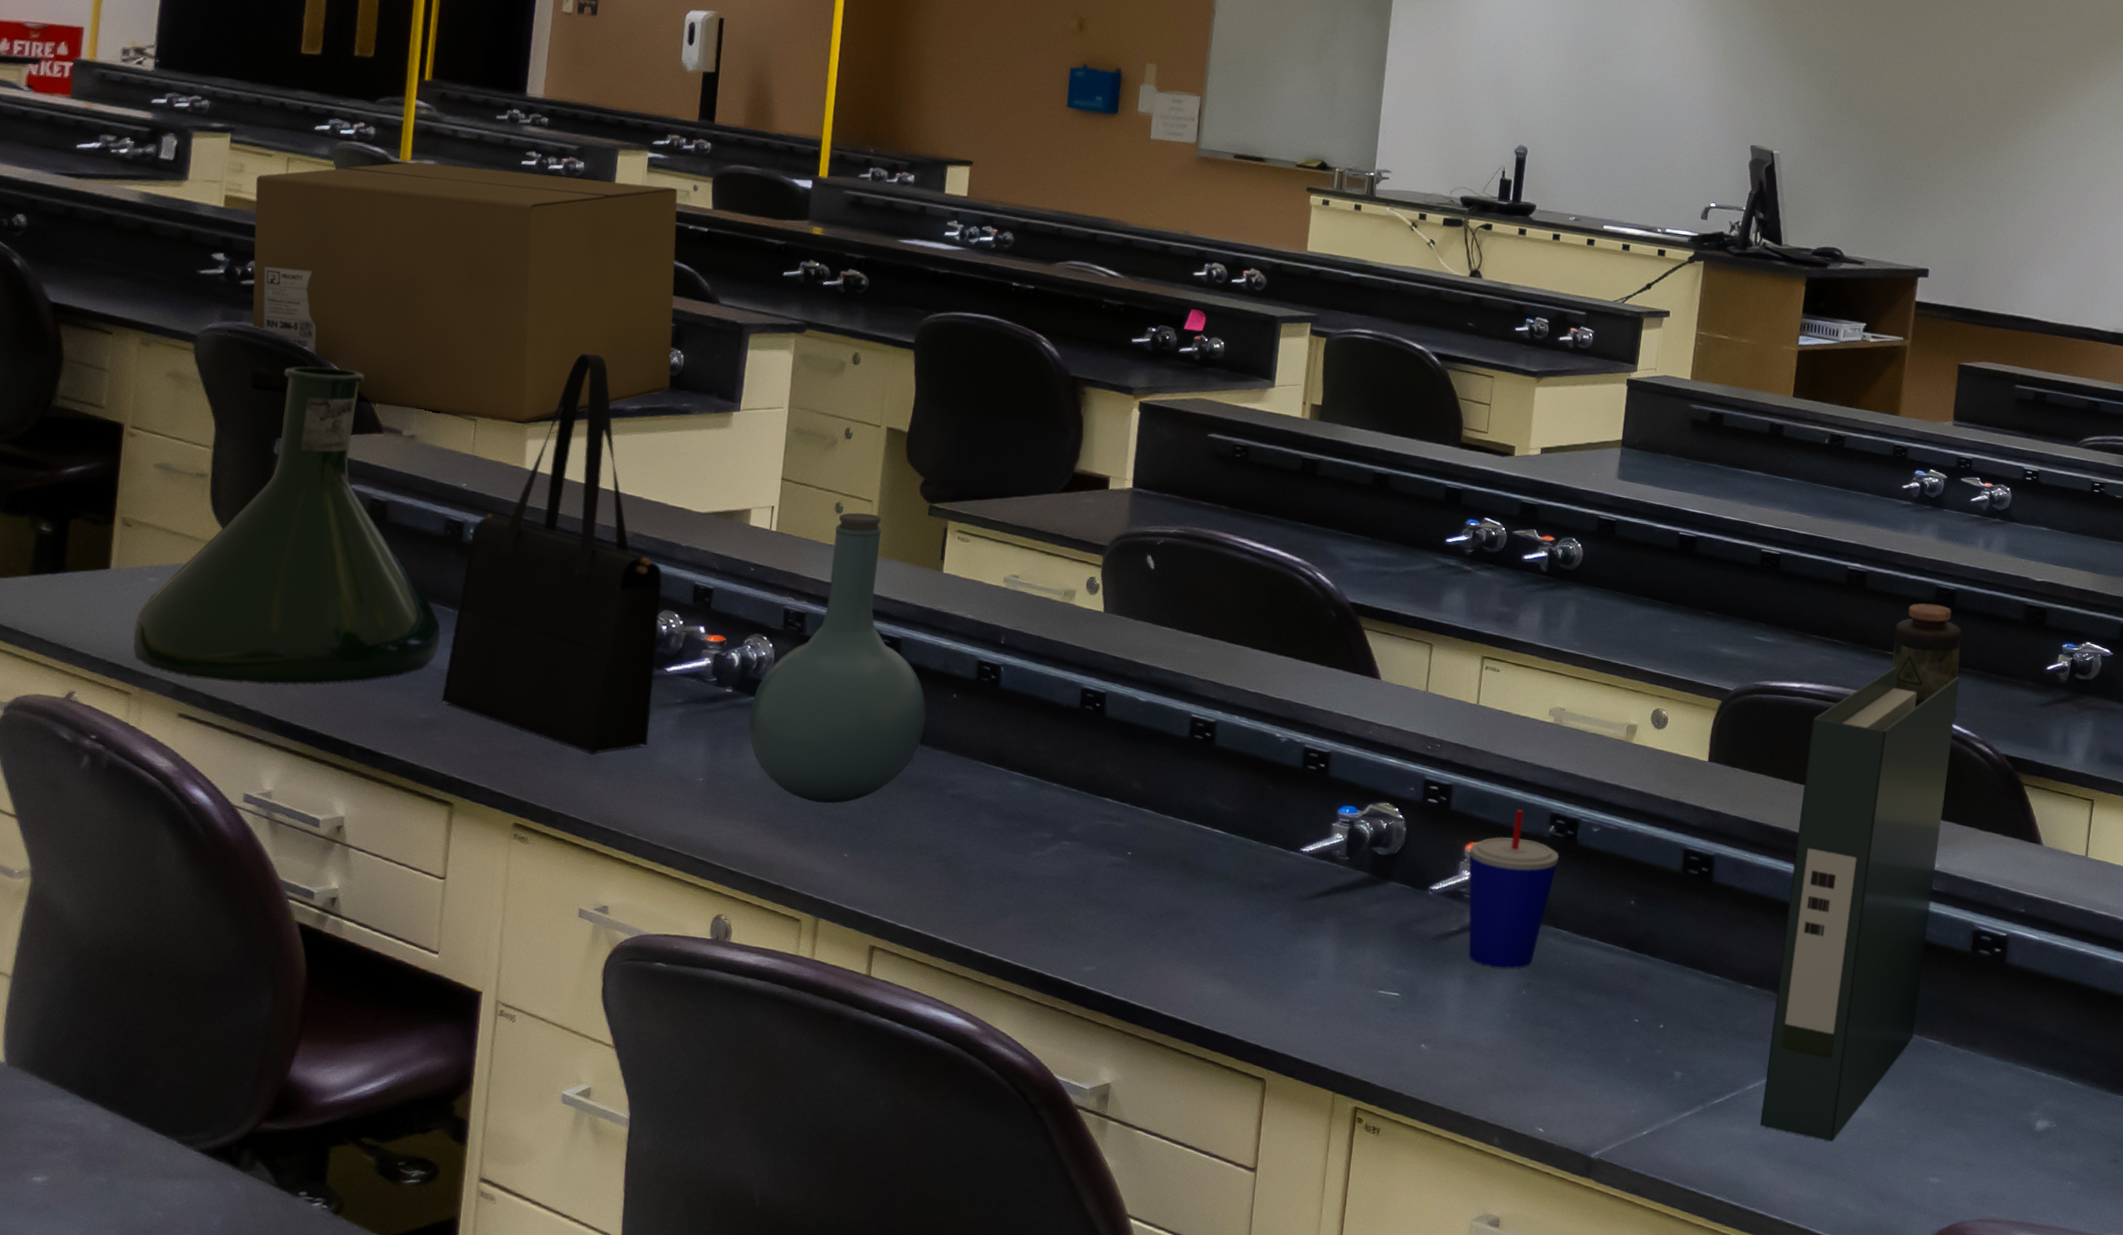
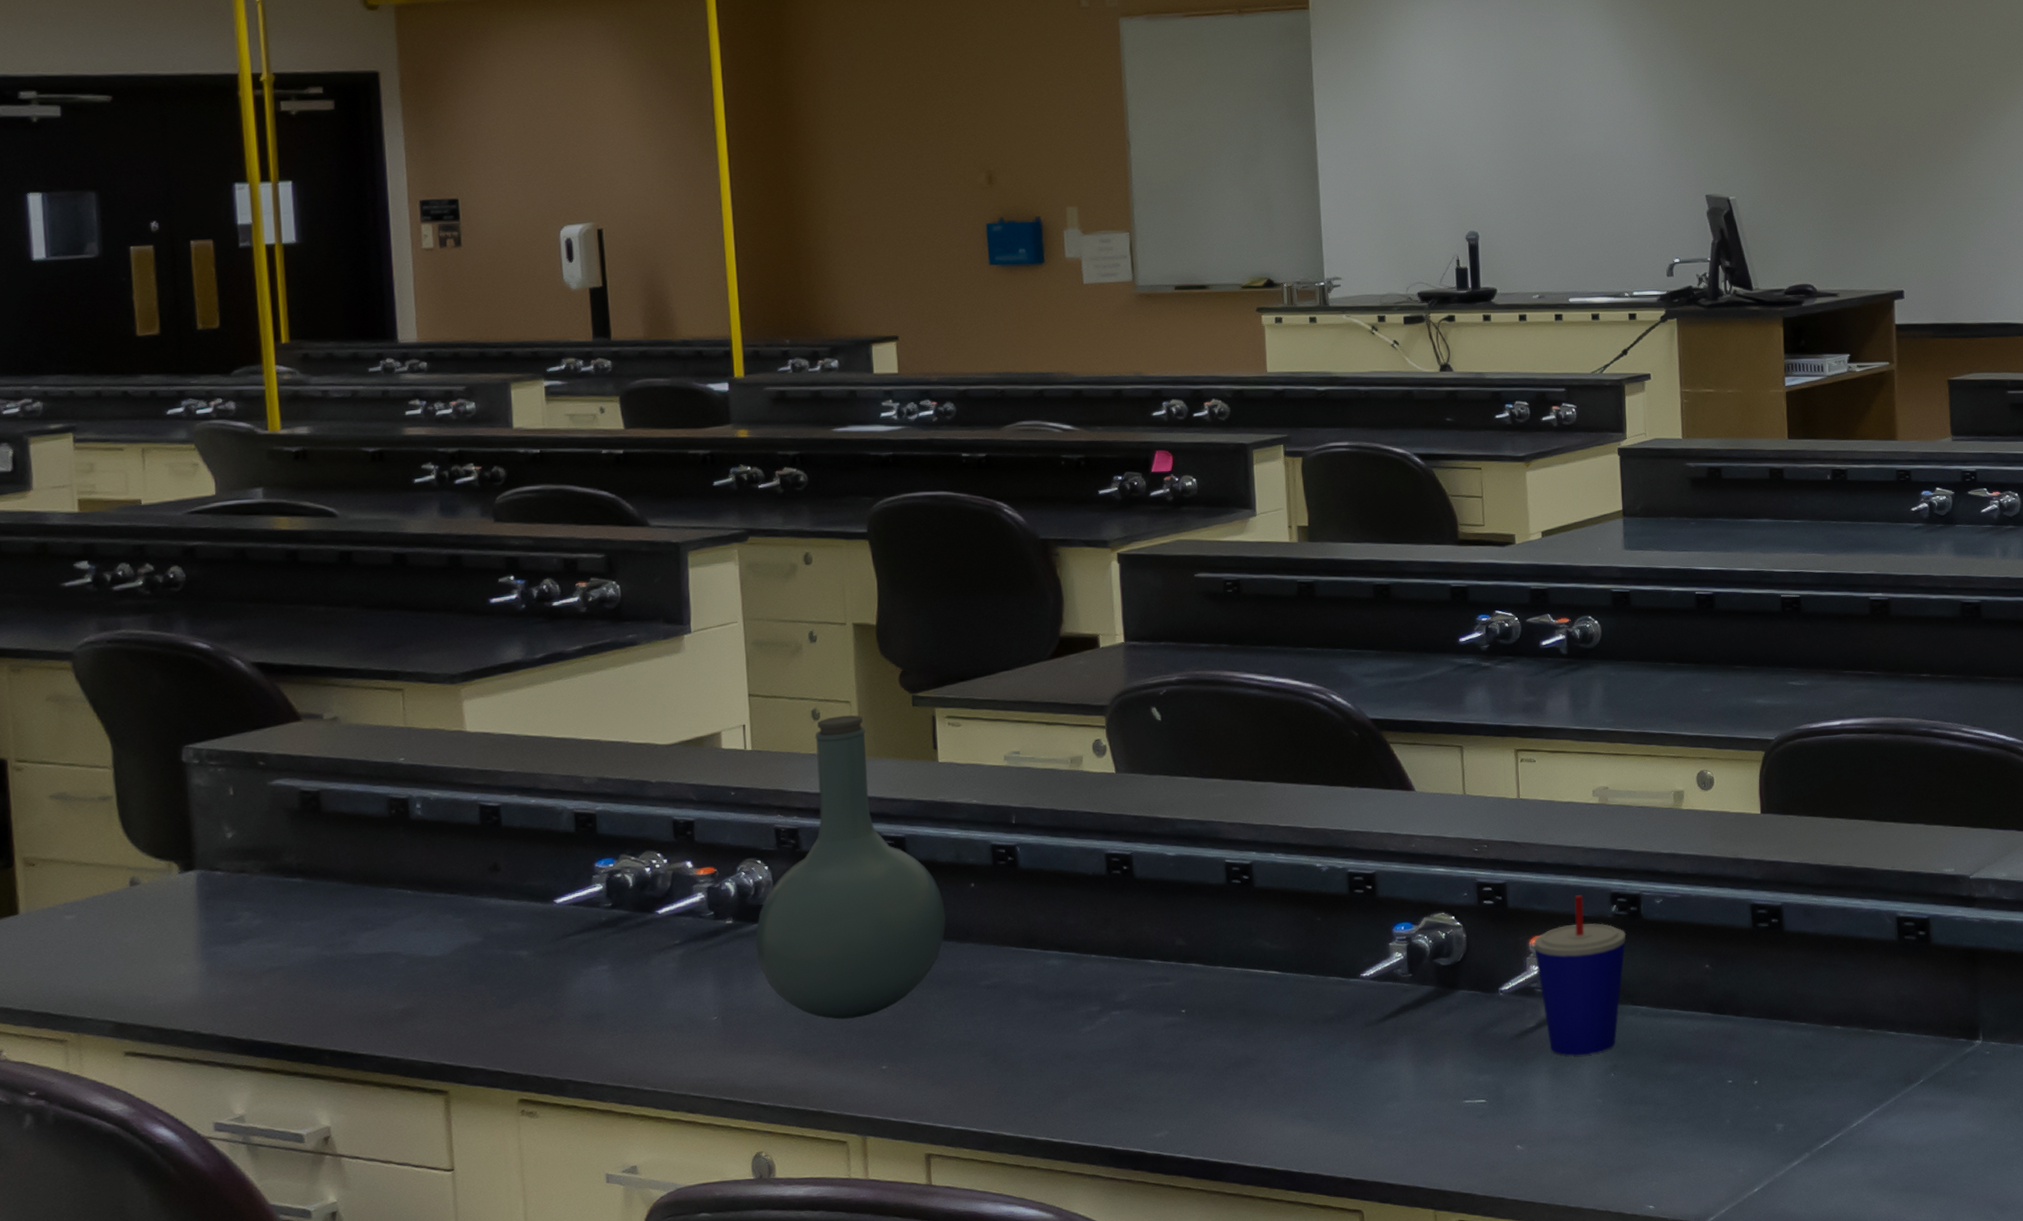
flask: present [133,366,440,684] -> none [57,660,403,1012]
box: present [251,162,678,422] -> none [110,414,611,698]
tote bag: present [441,353,663,753] -> none [416,600,652,1012]
binder: present [1760,666,1960,1142] -> none [1858,687,2007,1163]
jar: present [1891,603,1962,708] -> none [1926,619,1996,725]

